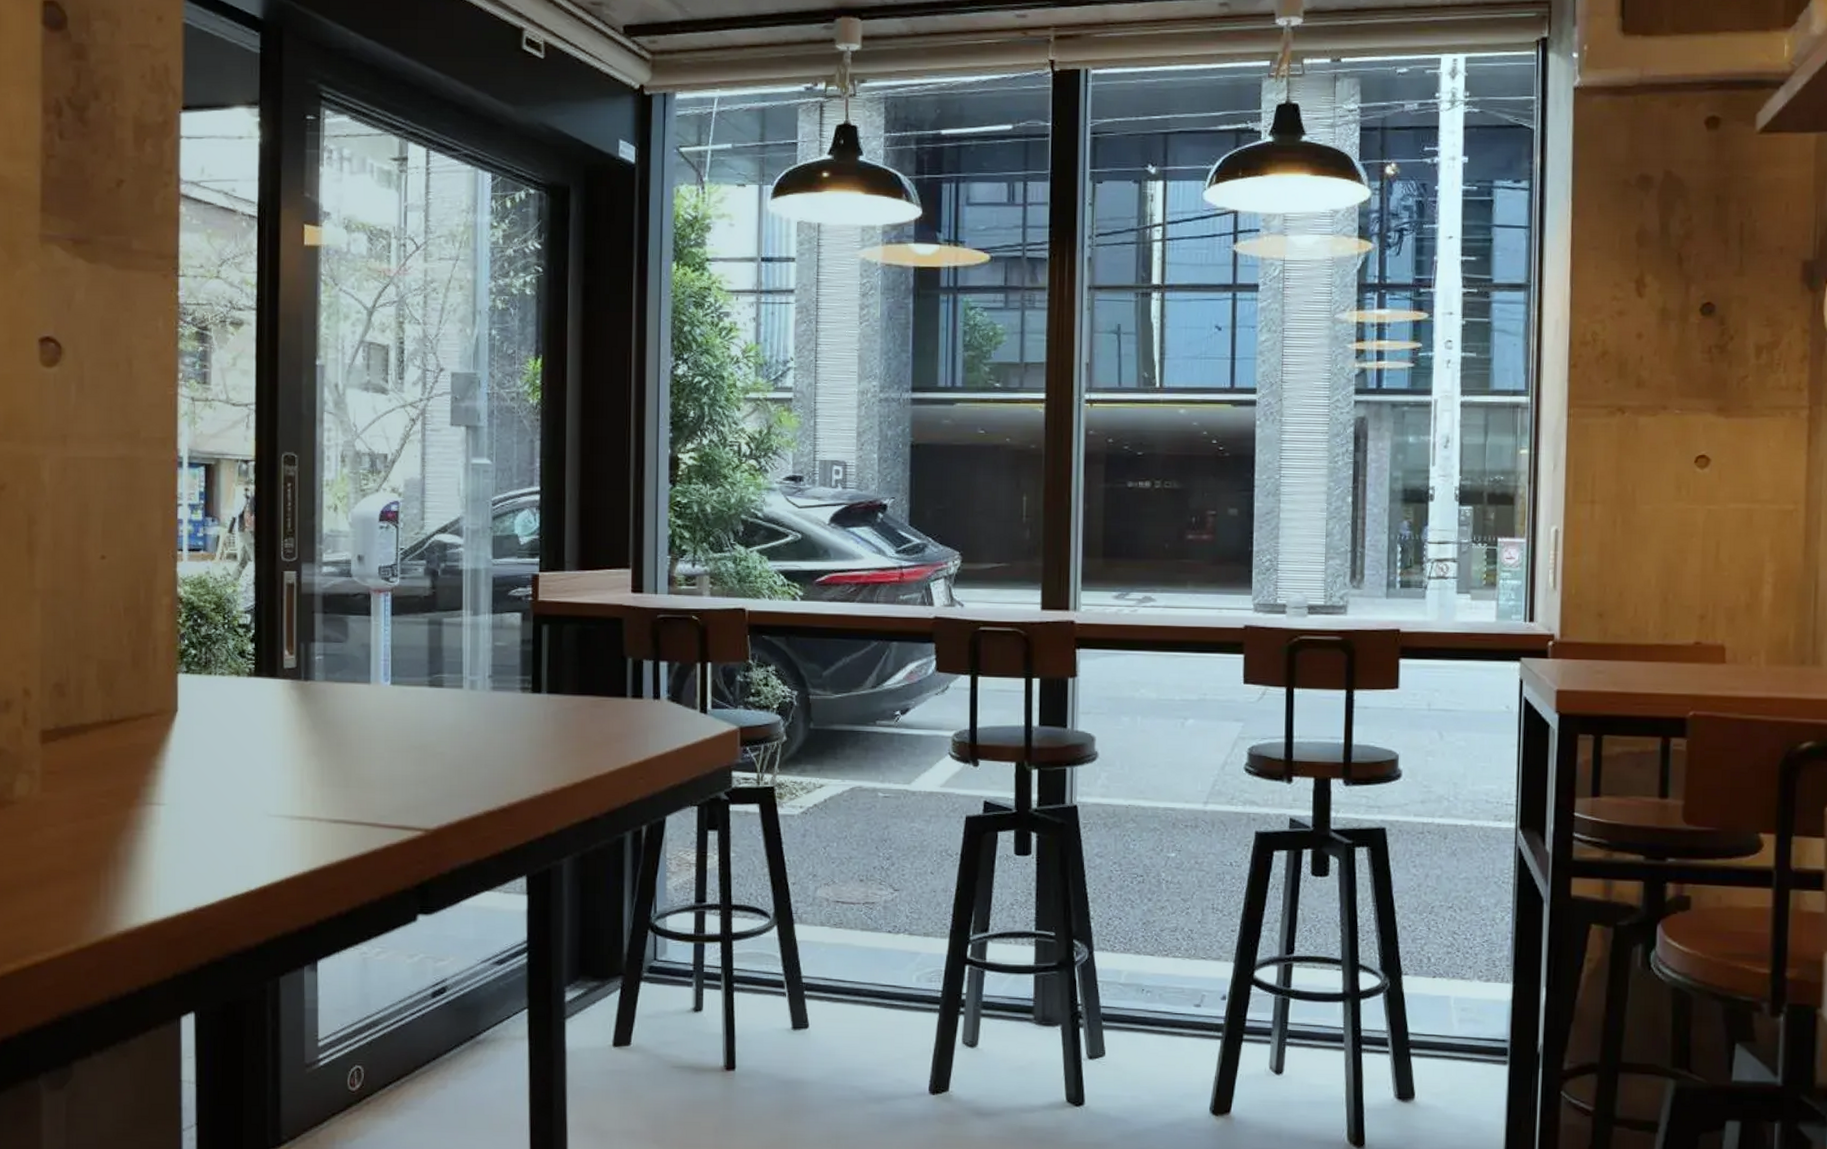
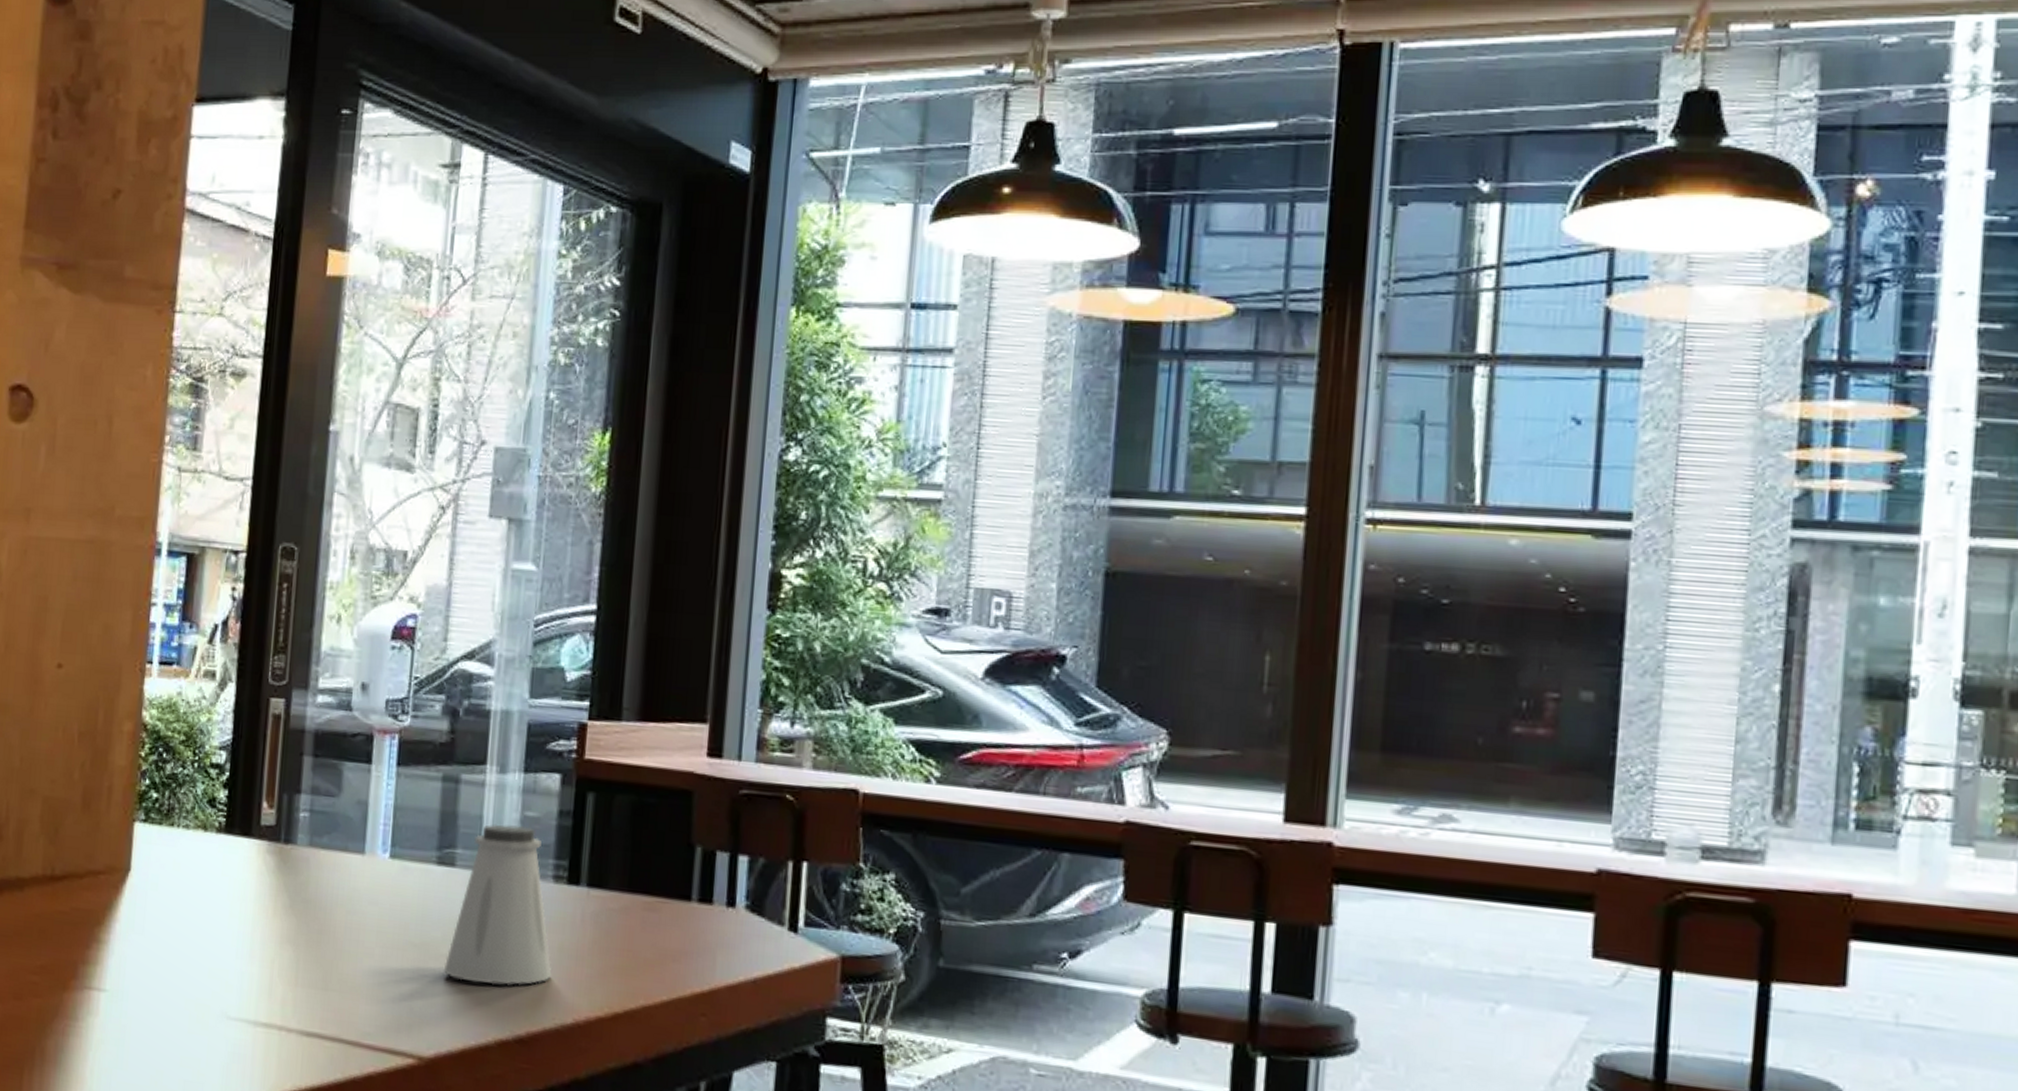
saltshaker: none [440,652,525,771] -> present [443,823,552,986]

